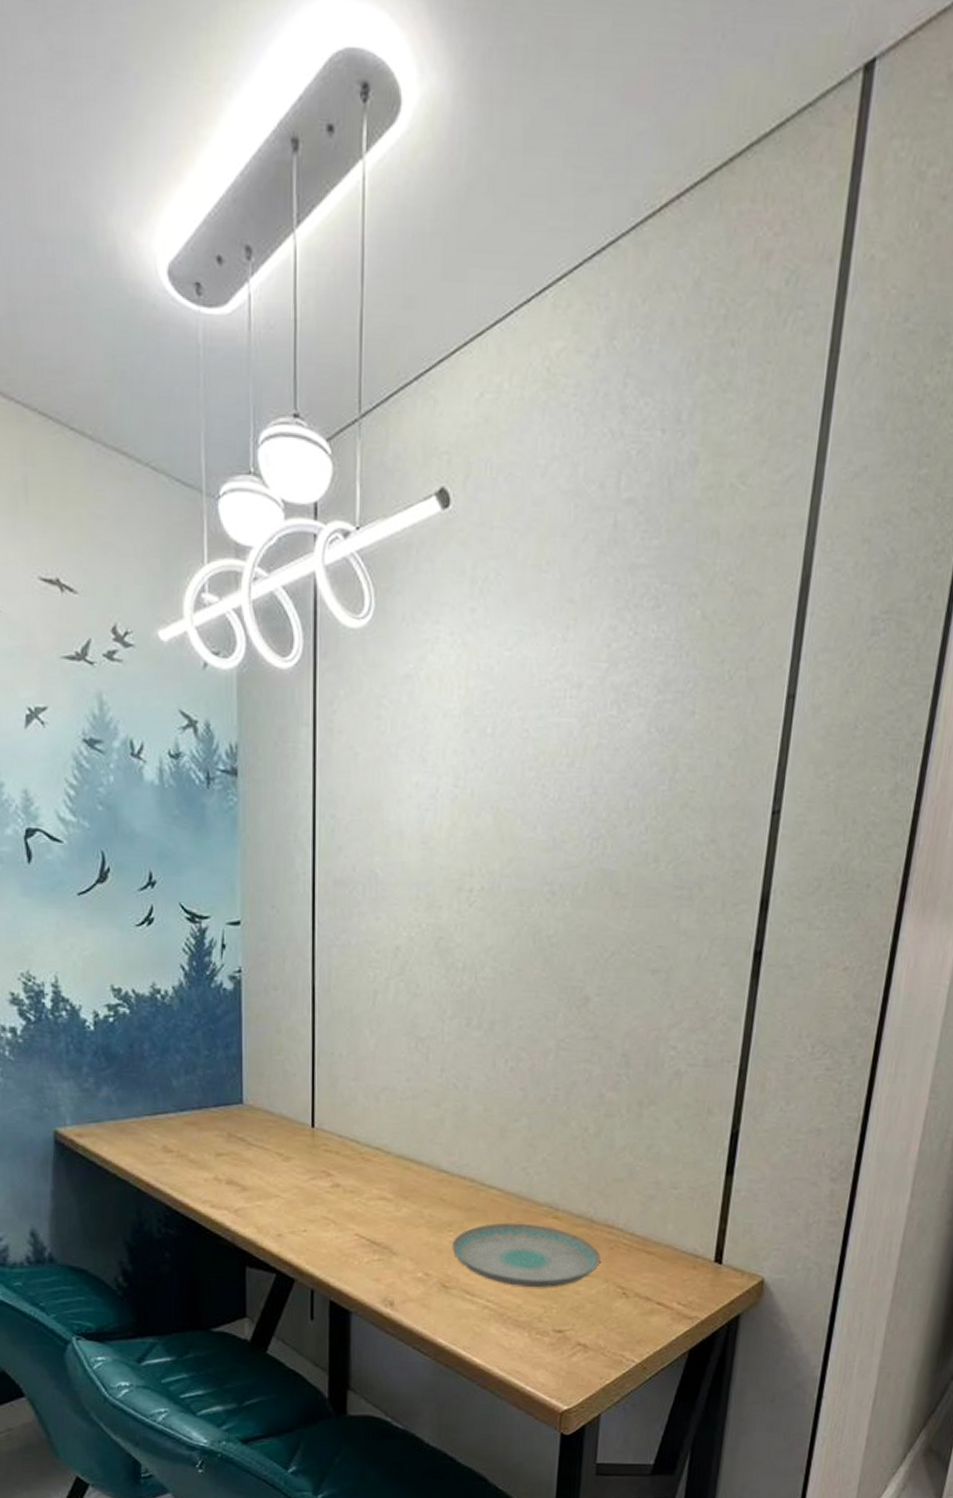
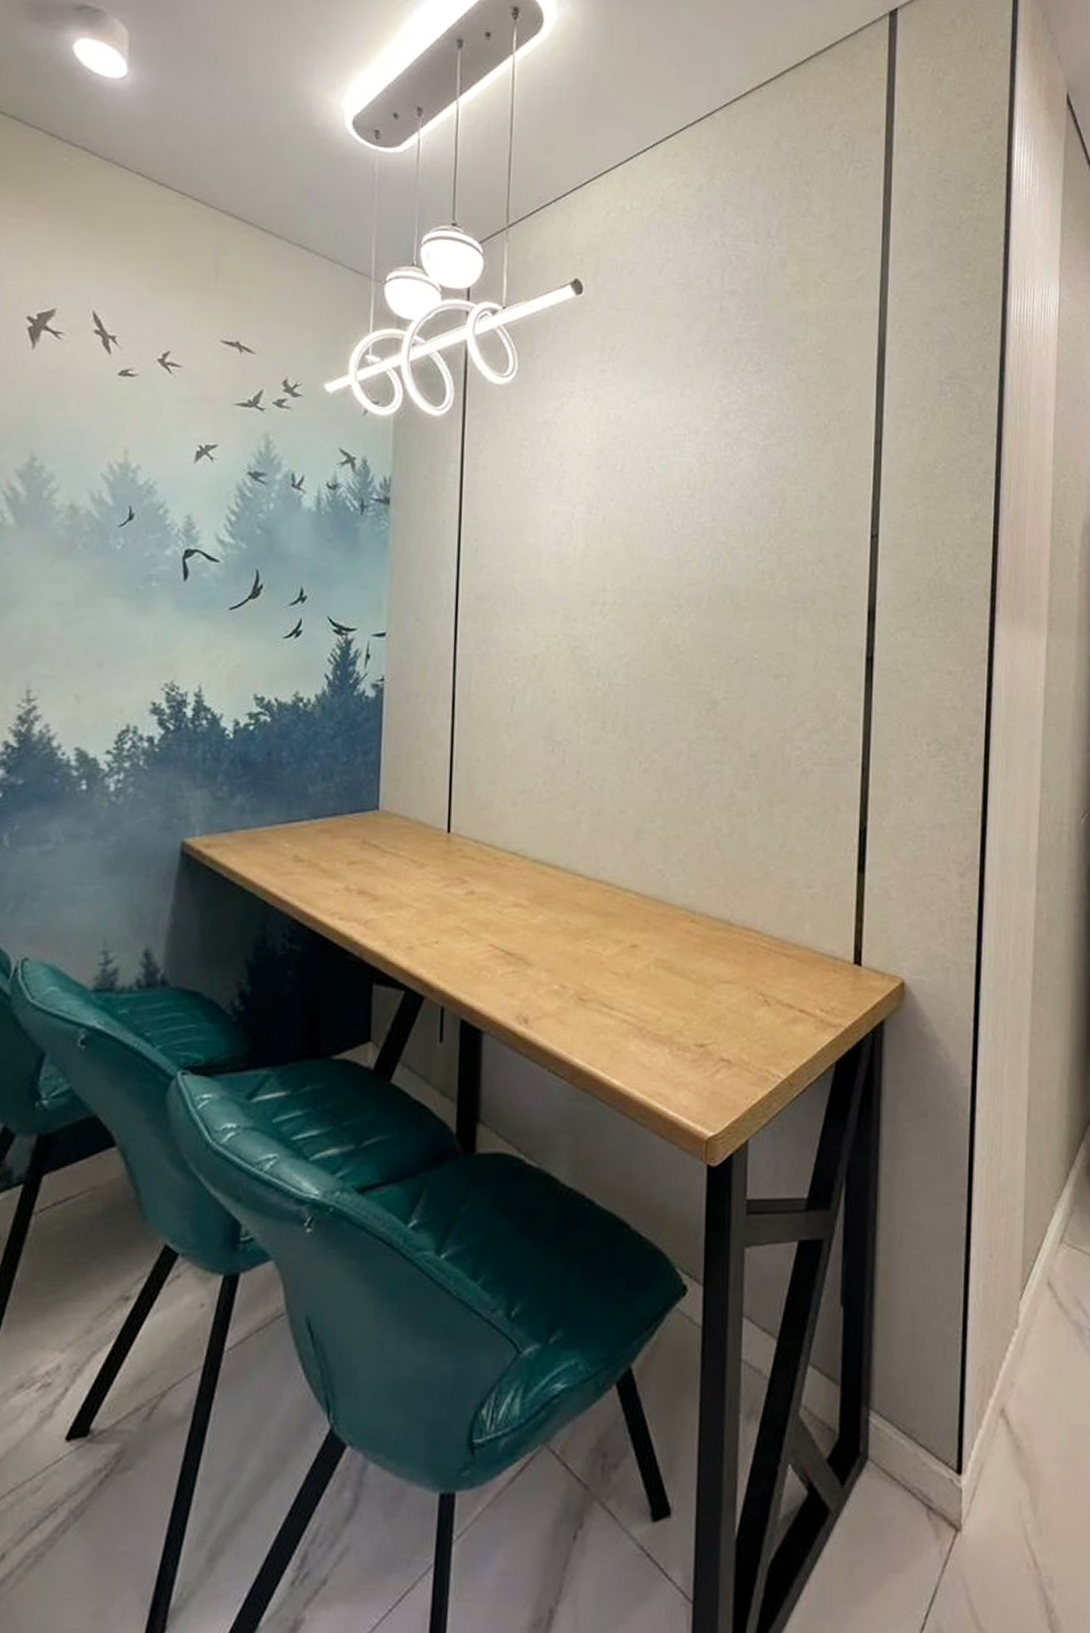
plate: present [452,1223,601,1287] -> none [589,928,740,997]

